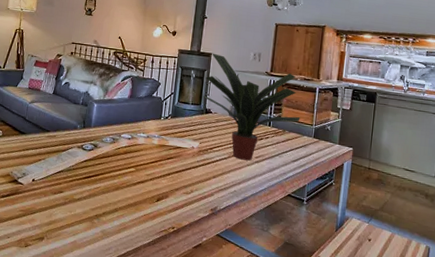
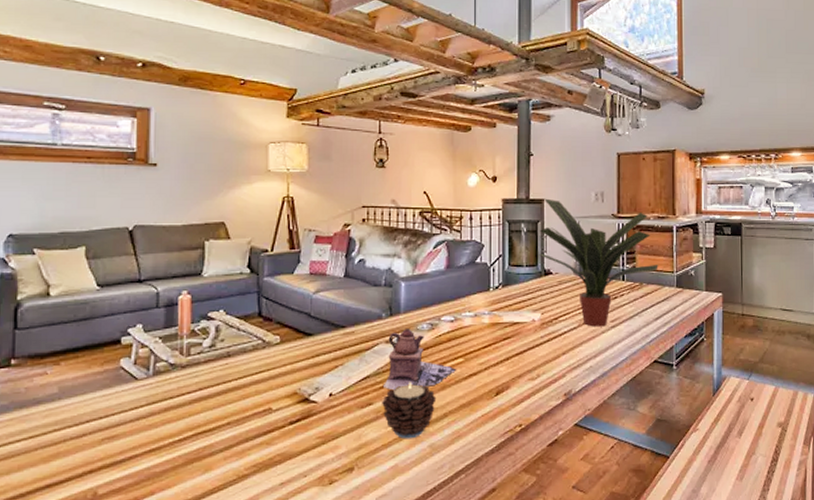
candle: none [70,180,111,224] -> present [382,382,437,439]
teapot: none [71,139,128,186] -> present [382,329,456,391]

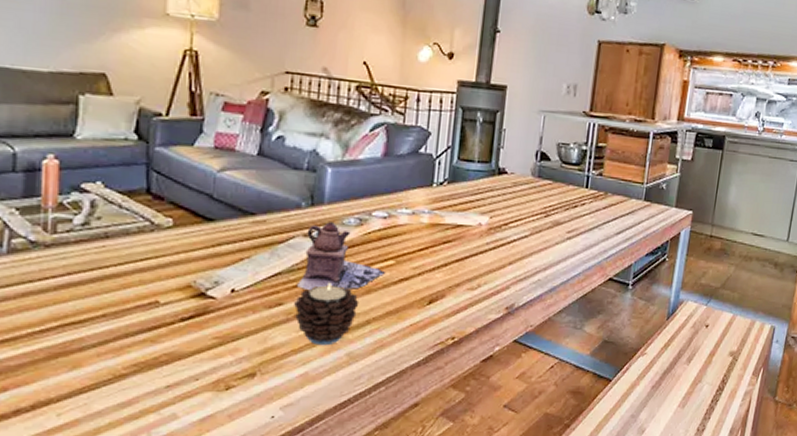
potted plant: present [539,198,659,327] -> none [494,85,628,237]

